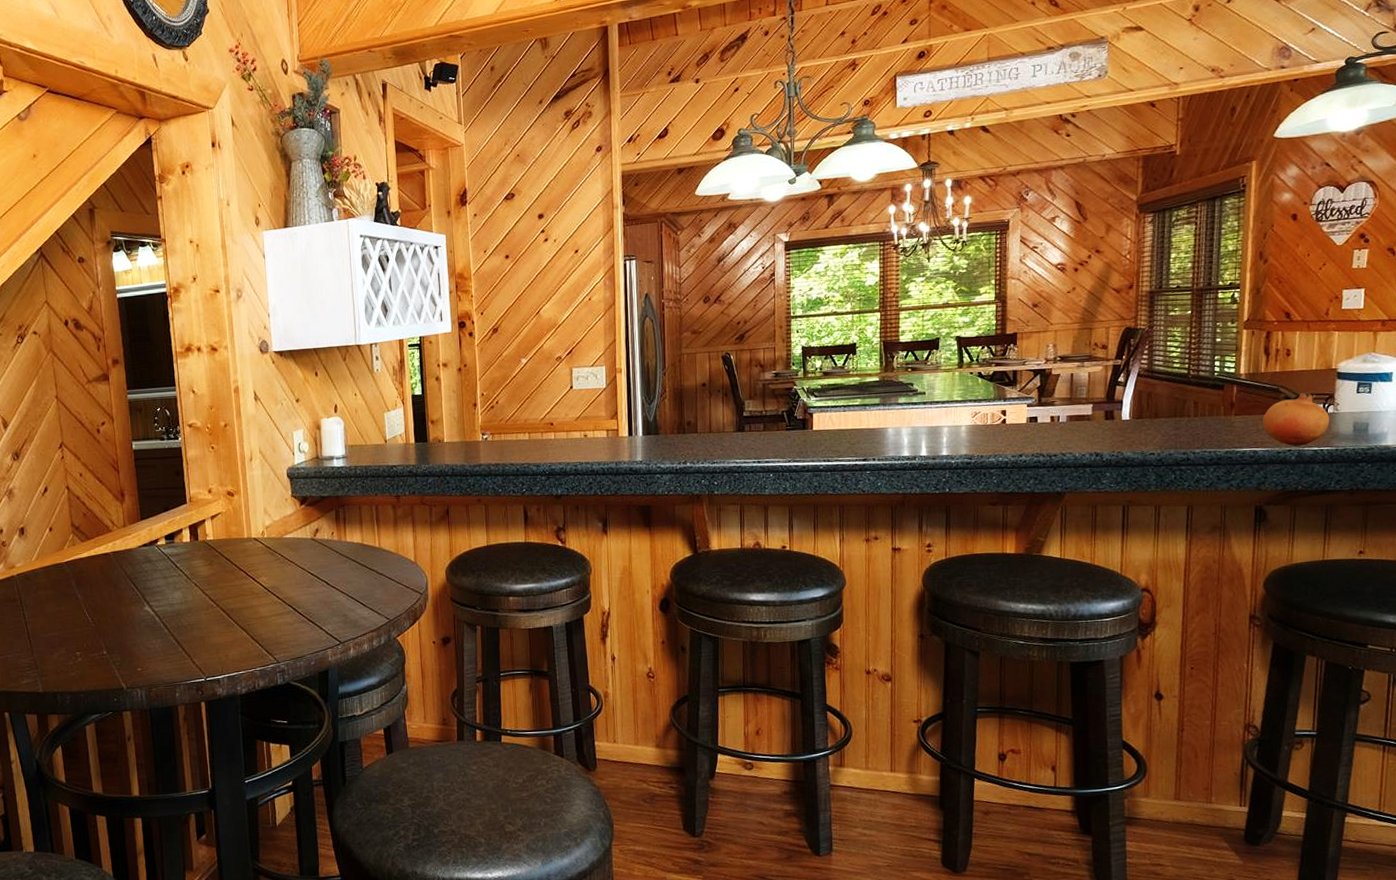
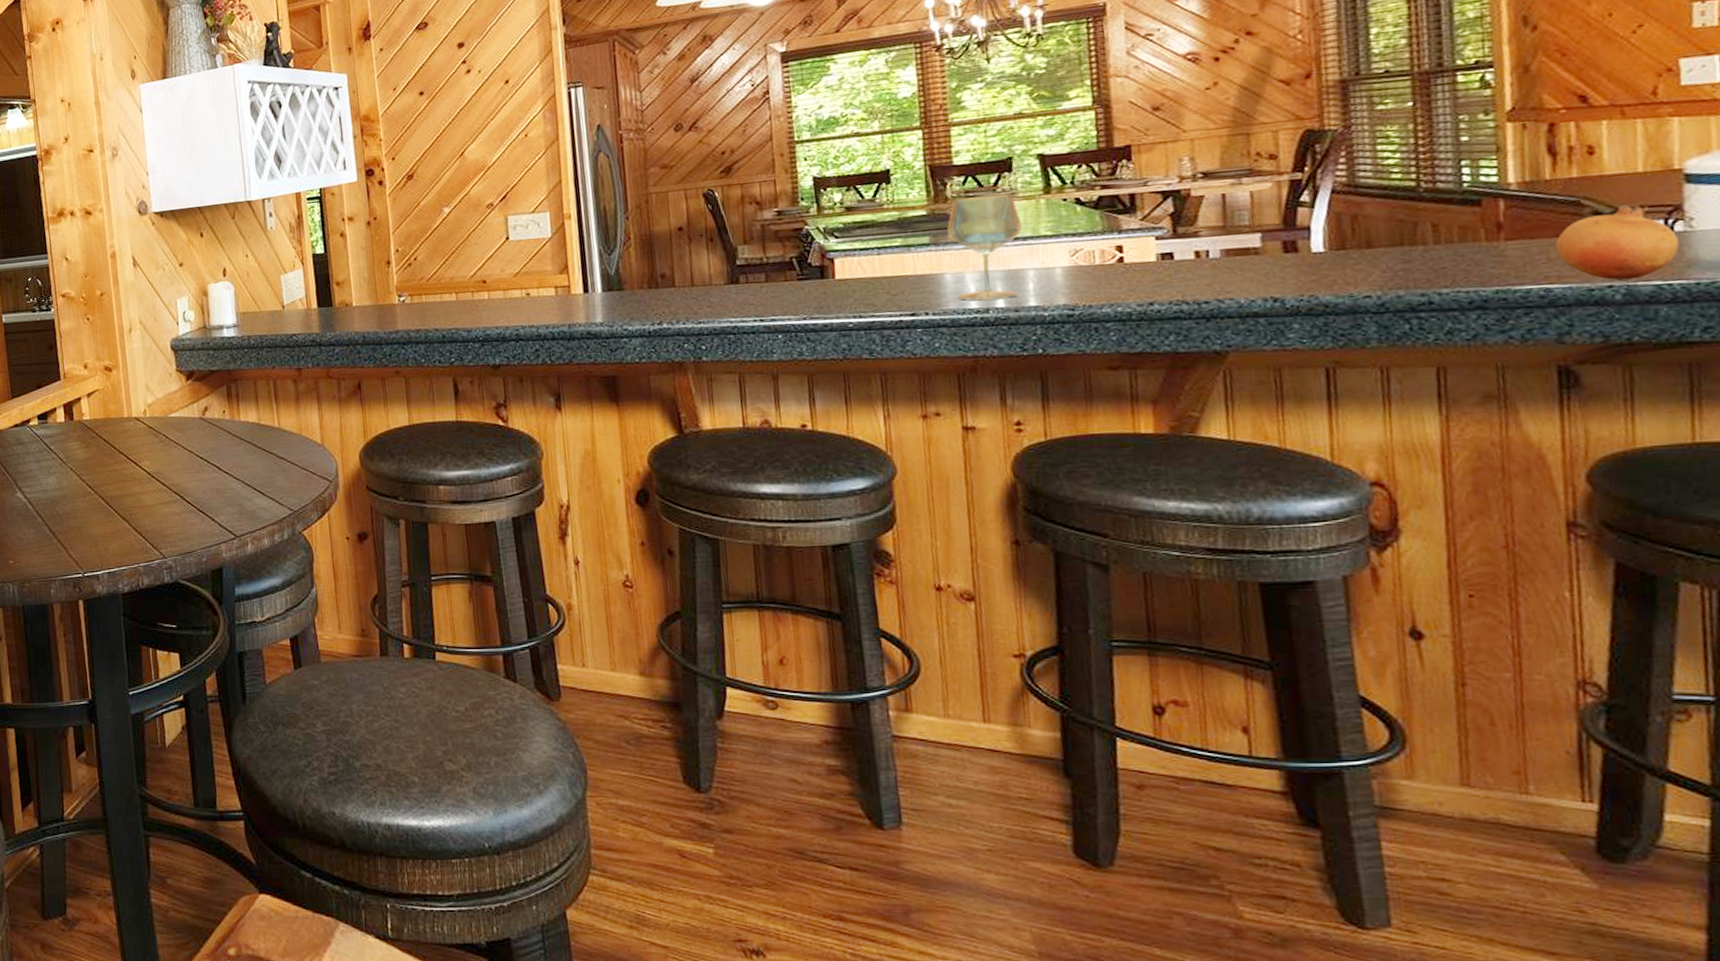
wine glass: none [891,367,942,450] -> present [946,194,1023,301]

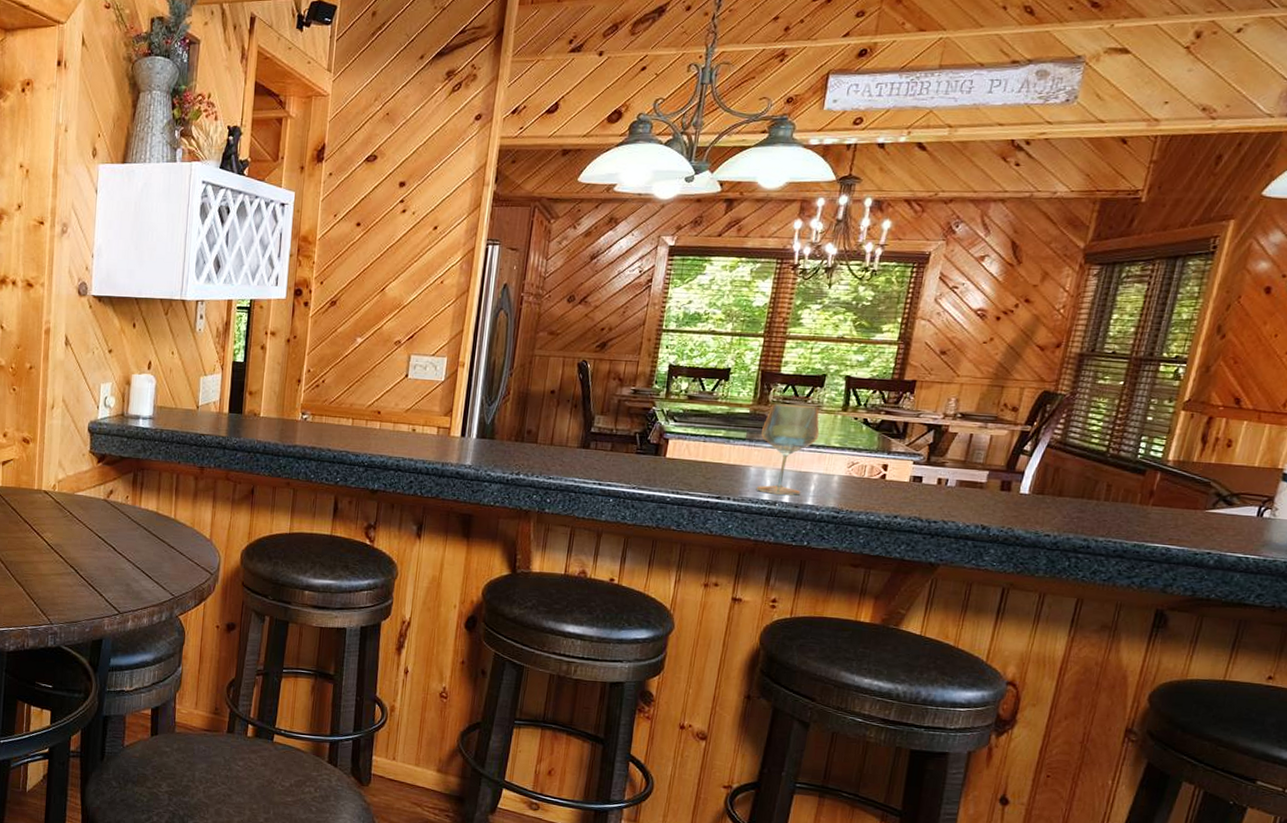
fruit: present [1555,204,1679,280] -> none [1182,491,1264,550]

